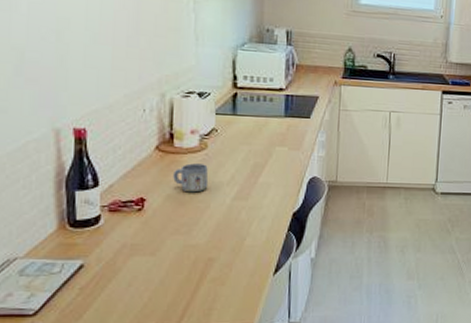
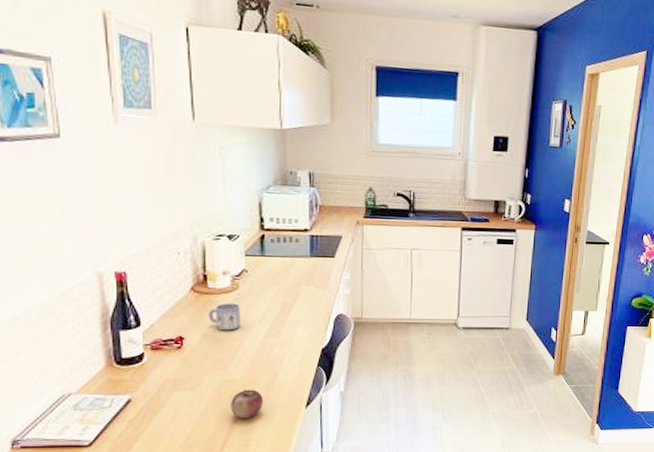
apple: none [193,255,228,286] -> present [231,389,263,419]

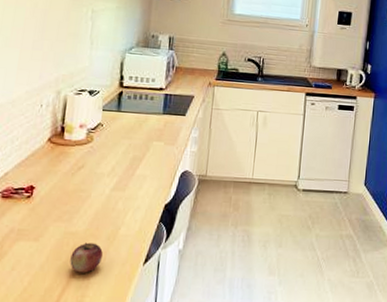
mug: present [209,303,242,331] -> none [61,155,92,182]

